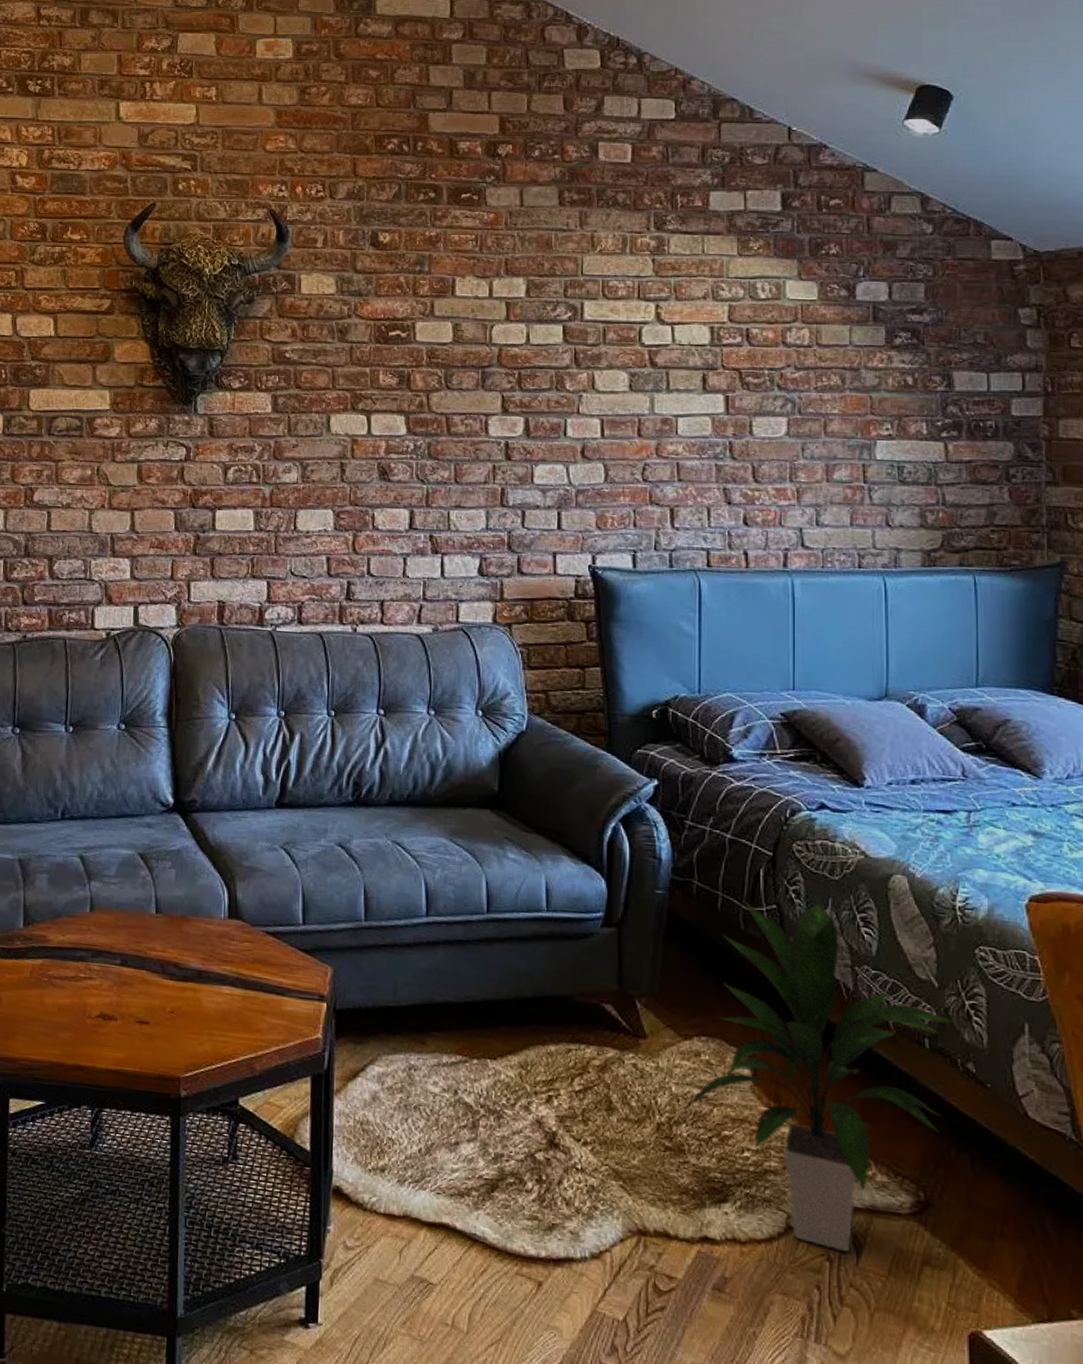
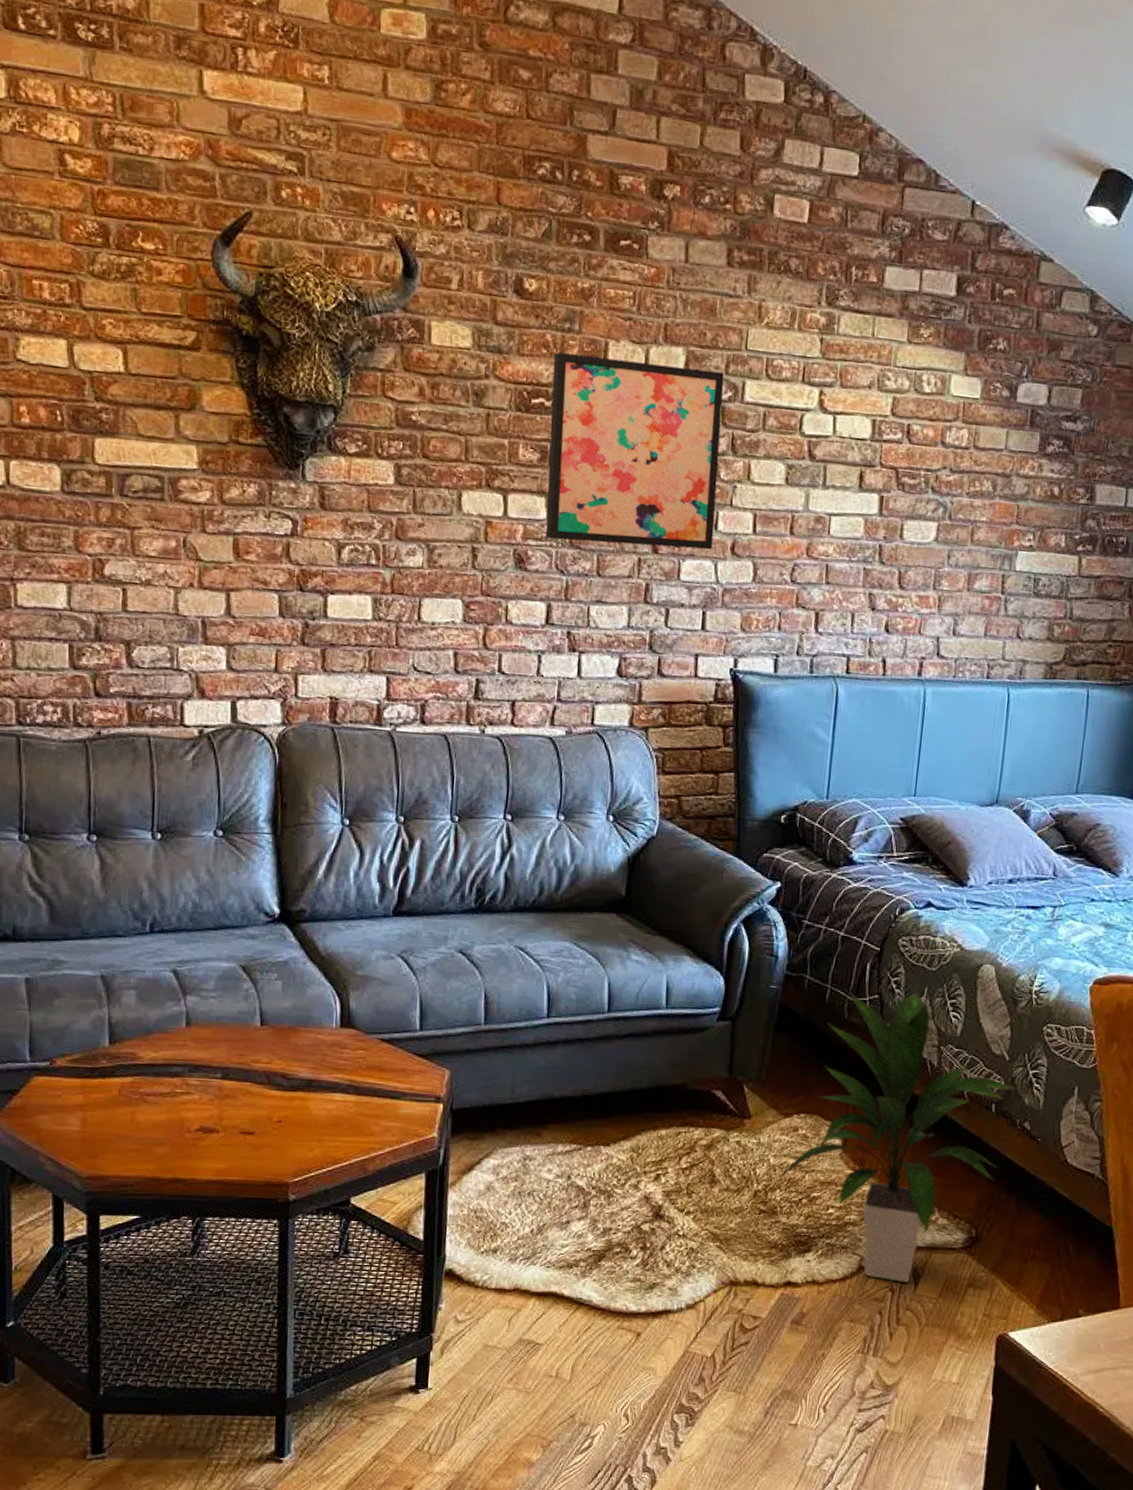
wall art: none [406,291,564,455] -> present [545,352,724,550]

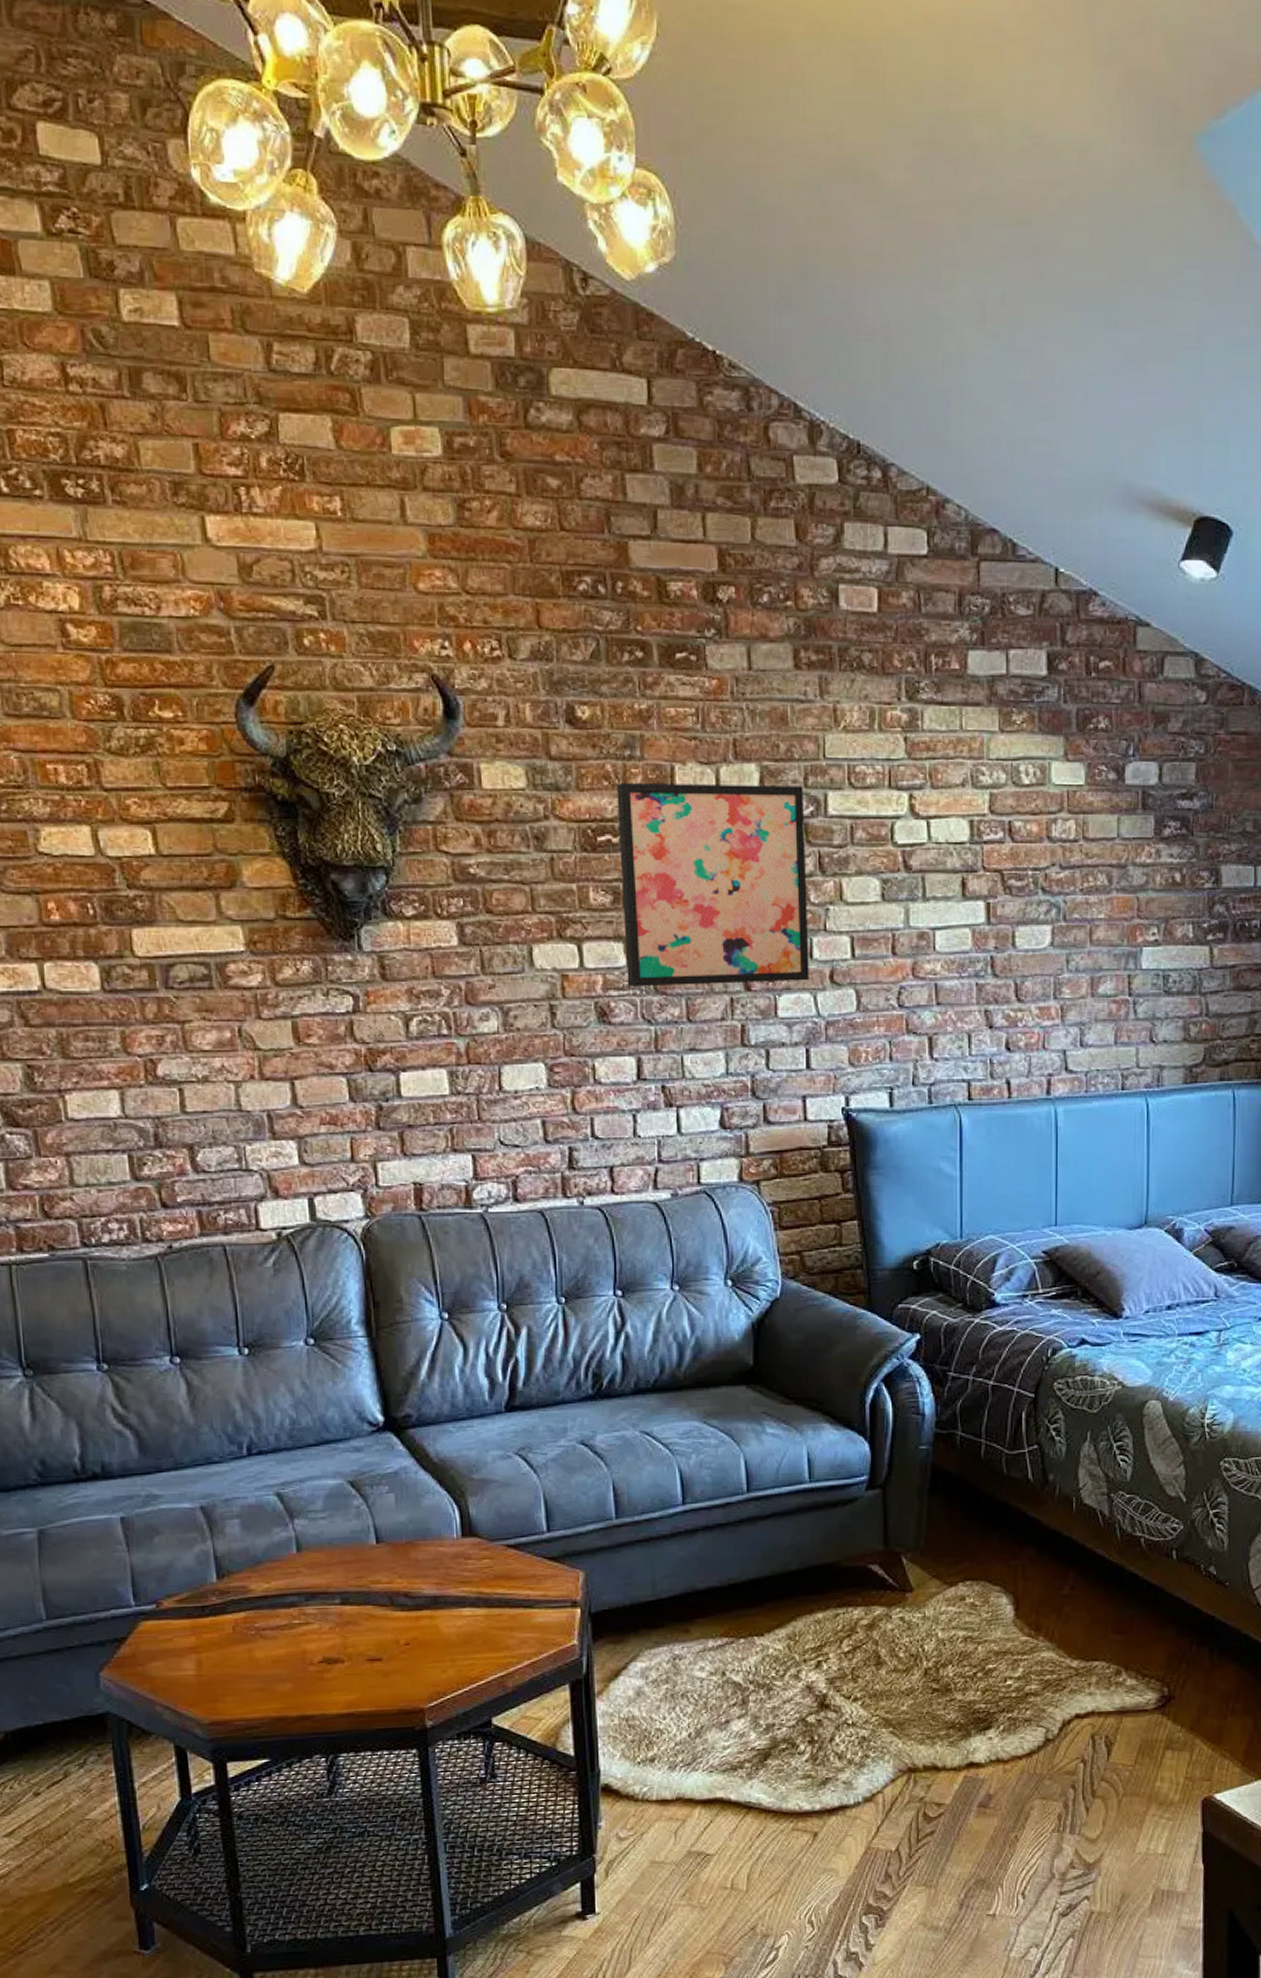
indoor plant: present [776,993,1020,1282] -> none [947,1439,1201,1752]

